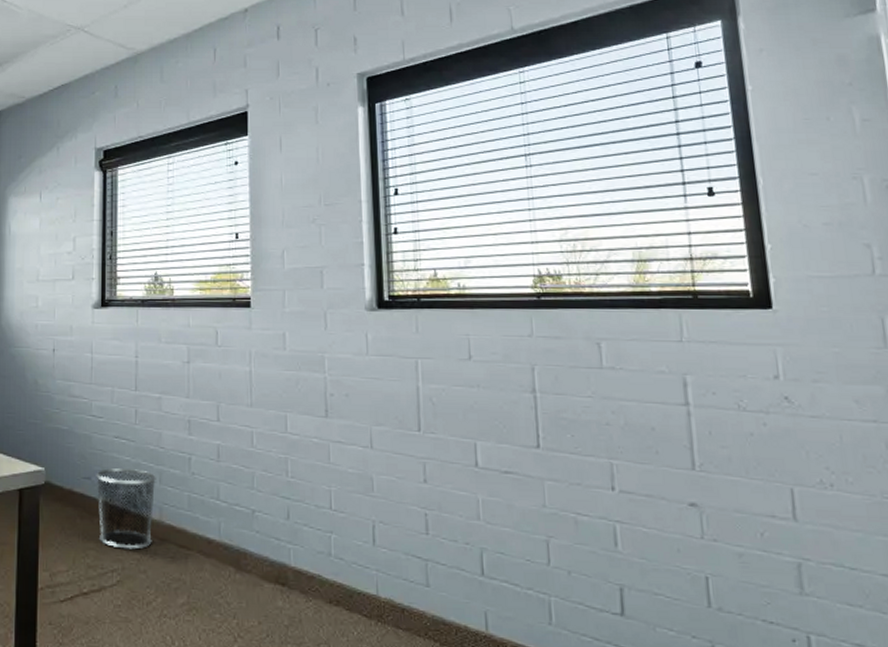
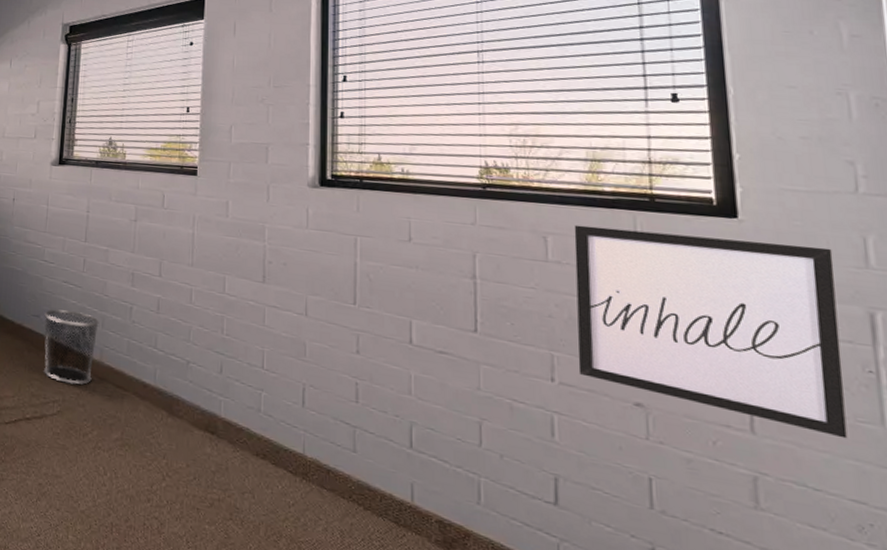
wall art: none [625,328,877,516] -> present [574,225,848,439]

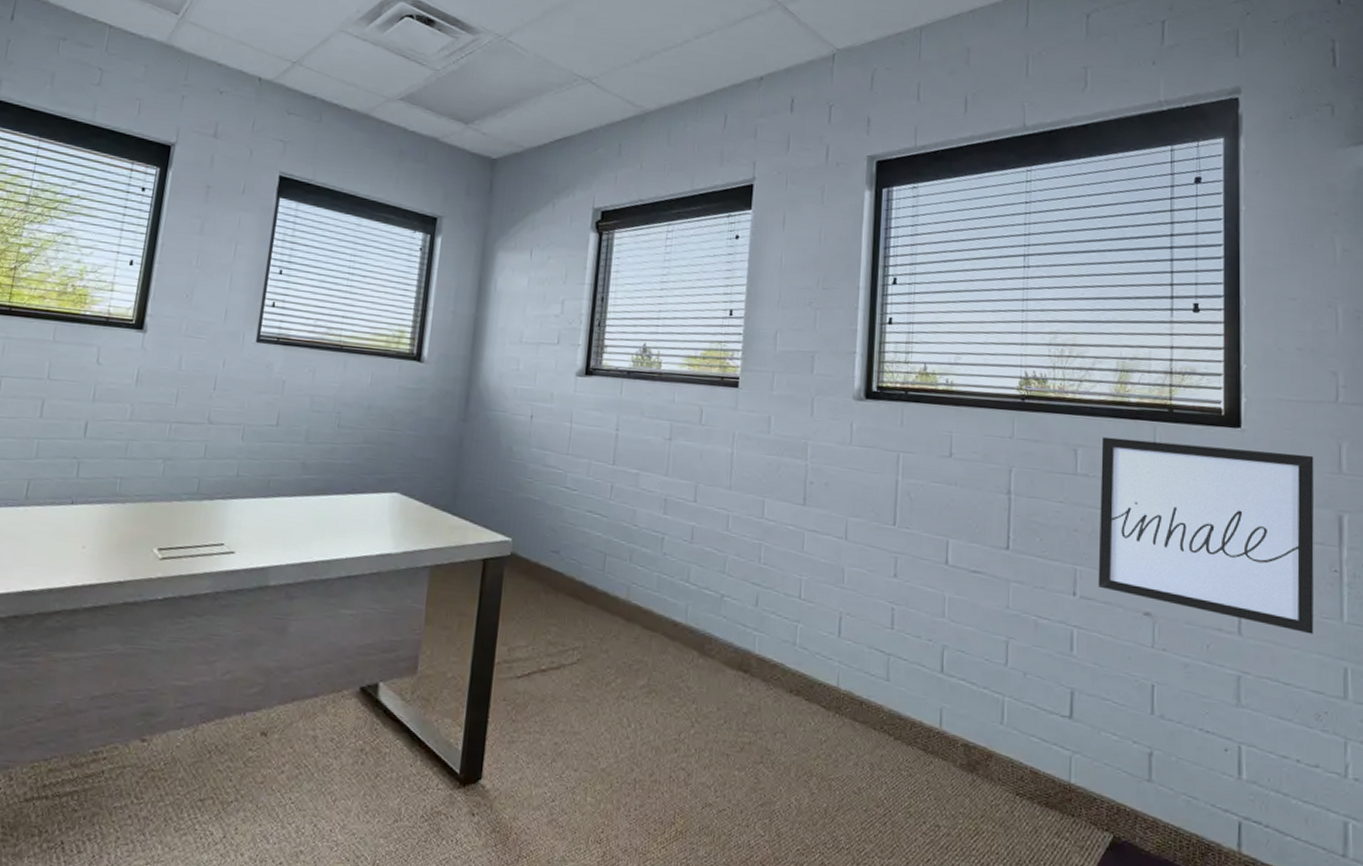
waste bin: present [44,309,99,385] -> none [563,543,627,628]

